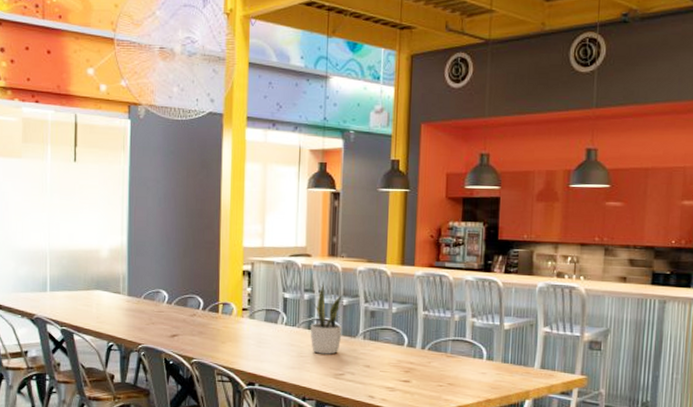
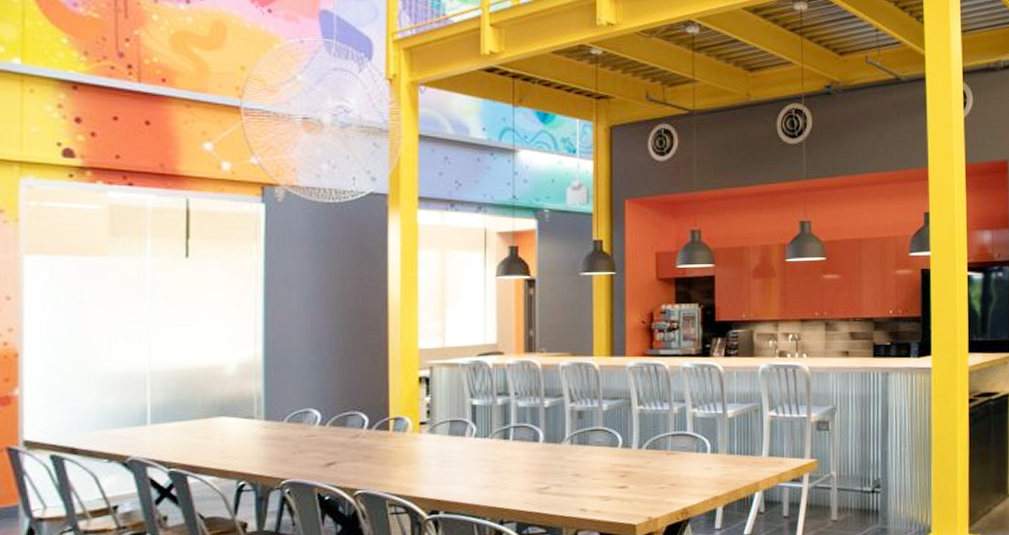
potted plant: present [310,283,344,355] -> none [505,384,545,467]

